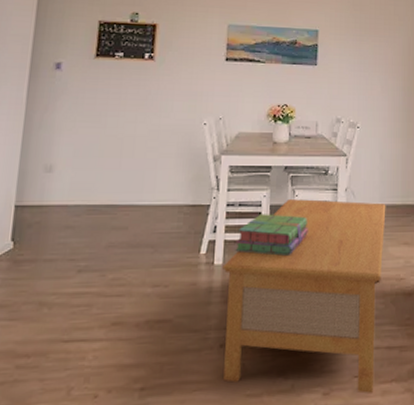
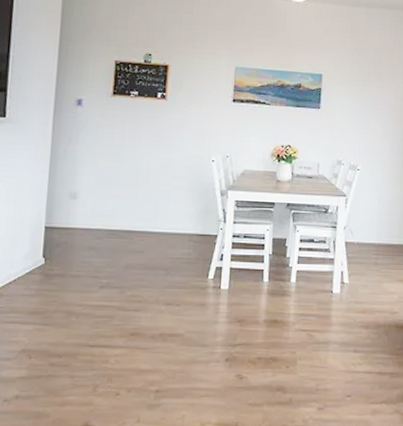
coffee table: present [222,199,386,394] -> none [228,234,383,411]
stack of books: present [235,214,308,256] -> none [240,246,308,285]

